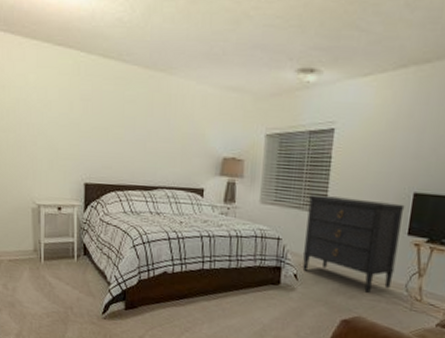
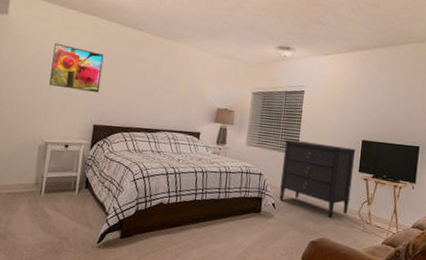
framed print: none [33,86,87,146] -> present [49,43,104,93]

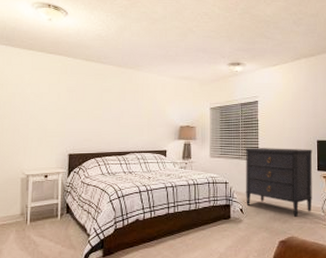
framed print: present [49,43,104,93] -> none [26,83,72,125]

